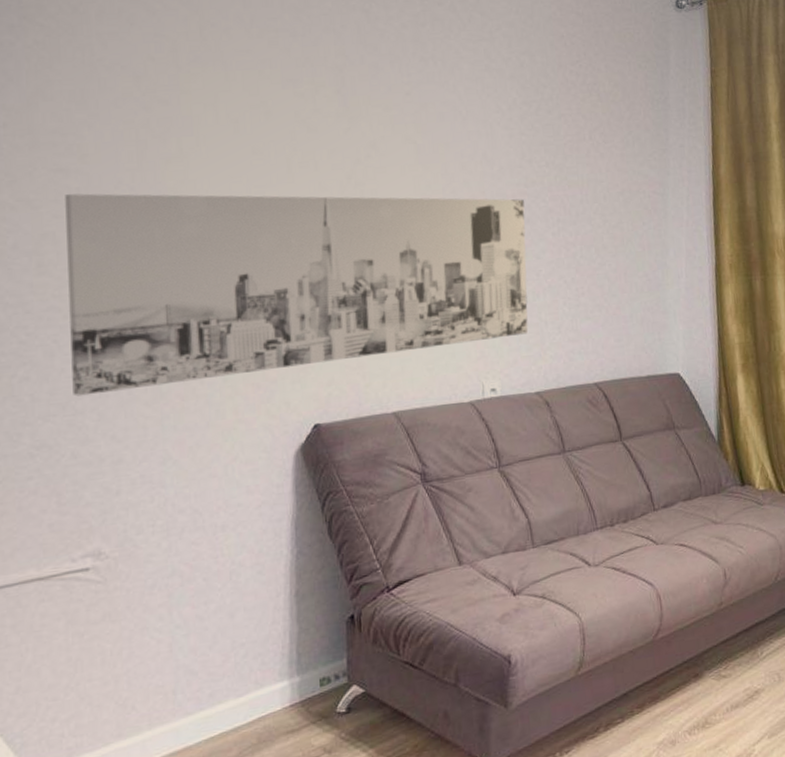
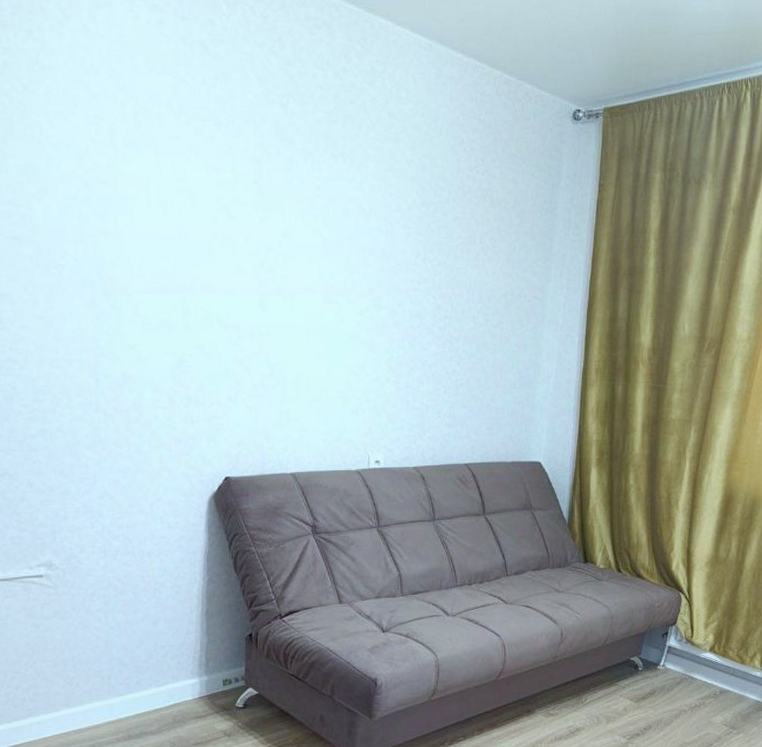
wall art: present [65,193,529,397] -> none [19,259,416,436]

